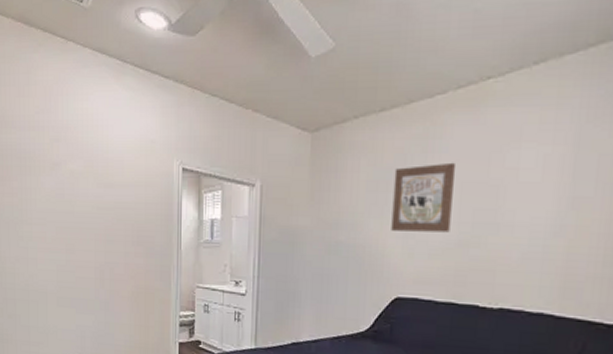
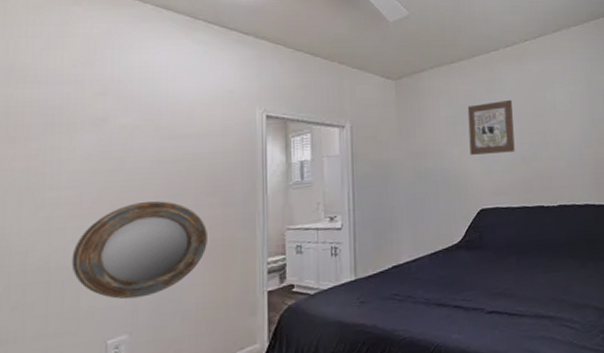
home mirror: none [41,244,133,327] -> present [71,201,207,300]

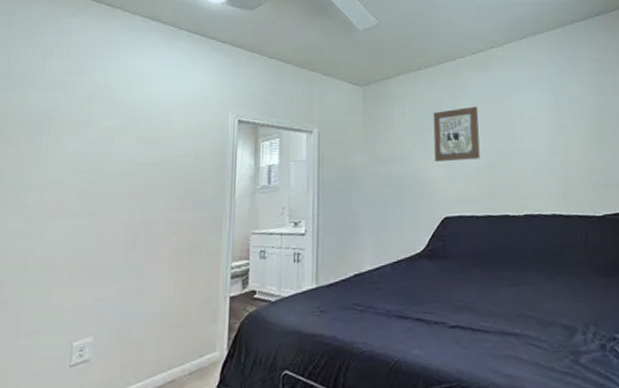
home mirror: present [71,201,207,300] -> none [46,203,176,301]

